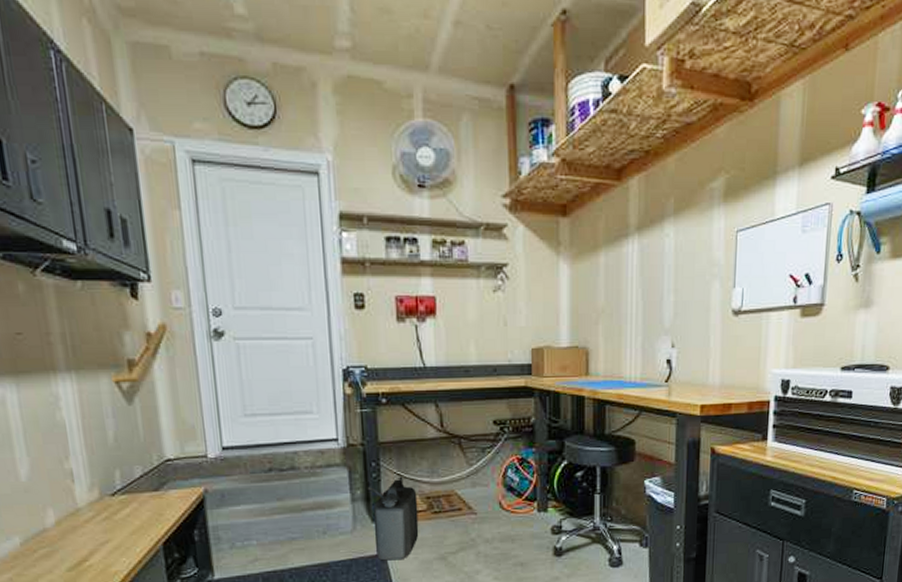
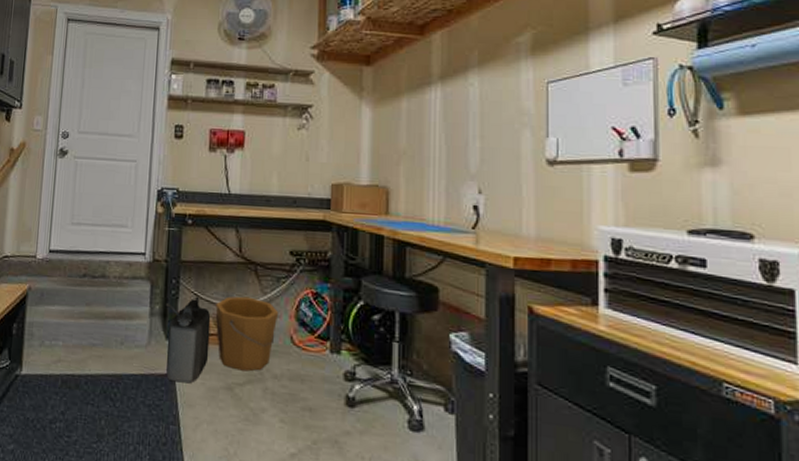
bucket: none [421,470,486,541] -> present [215,296,279,371]

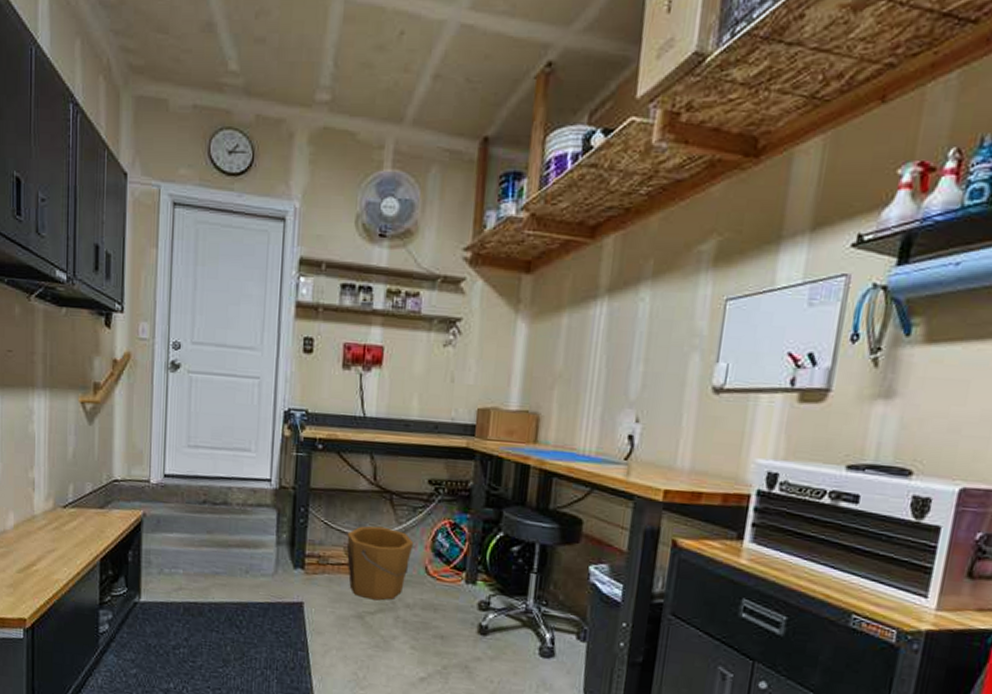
fuel can: present [165,296,211,384] -> none [293,525,342,612]

